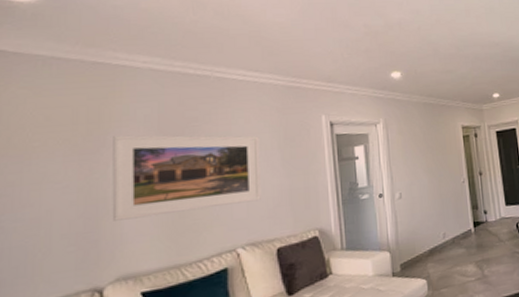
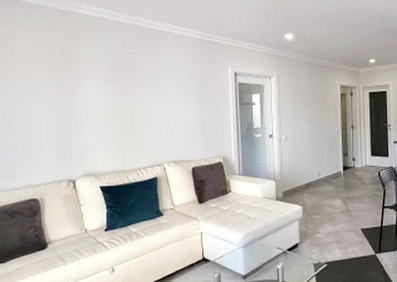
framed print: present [112,135,261,221] -> none [79,70,181,133]

